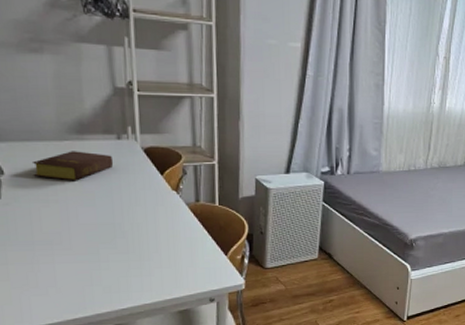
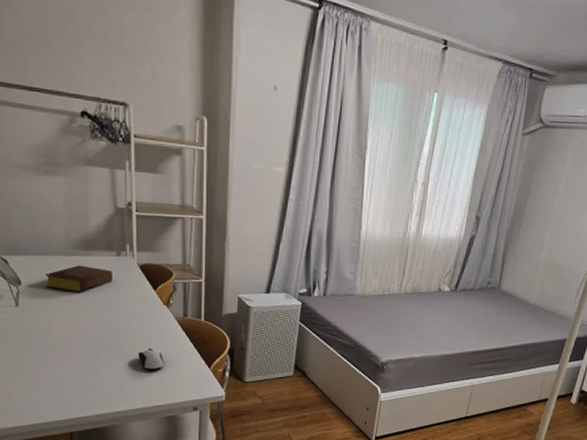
computer mouse: none [145,238,176,262] -> present [138,348,165,371]

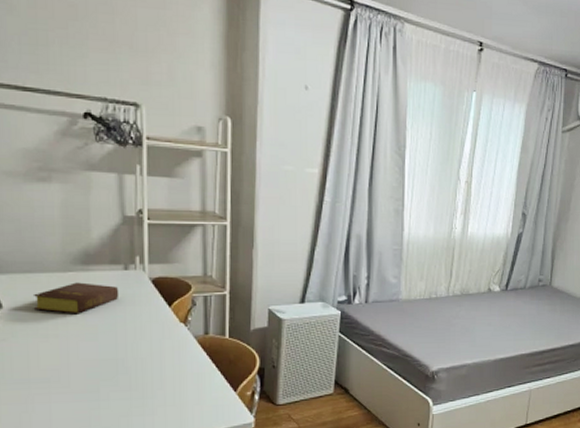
computer mouse: present [138,348,165,371] -> none [149,373,182,400]

